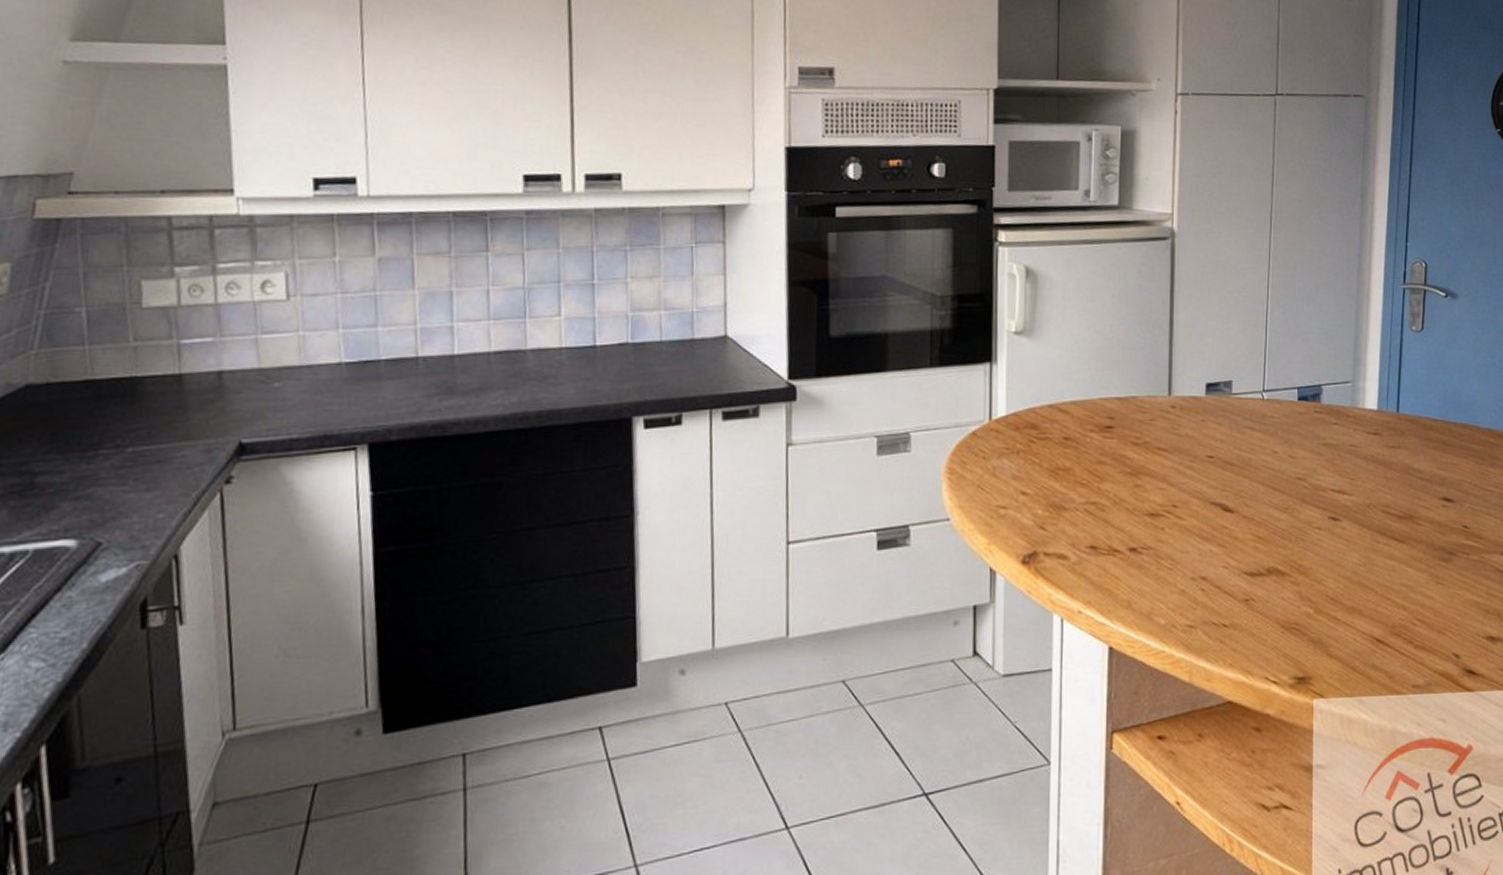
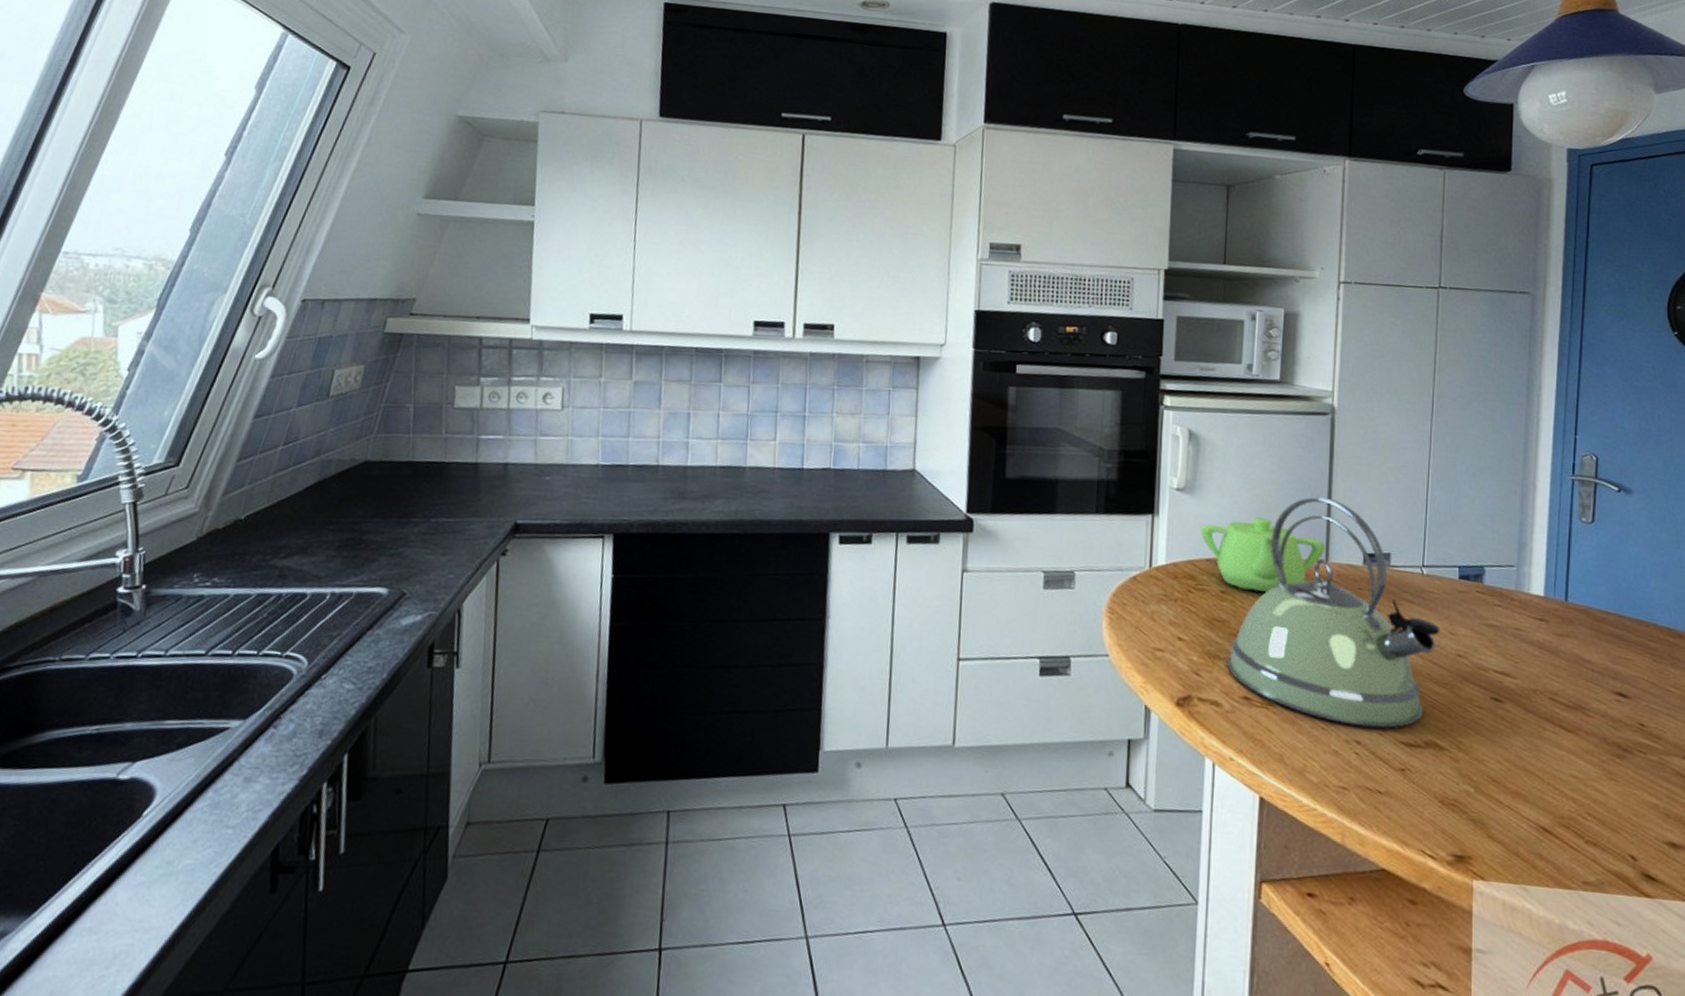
teapot: none [1040,355,1168,434] -> present [1200,517,1326,592]
kettle: none [1072,328,1281,562] -> present [1227,497,1440,728]

